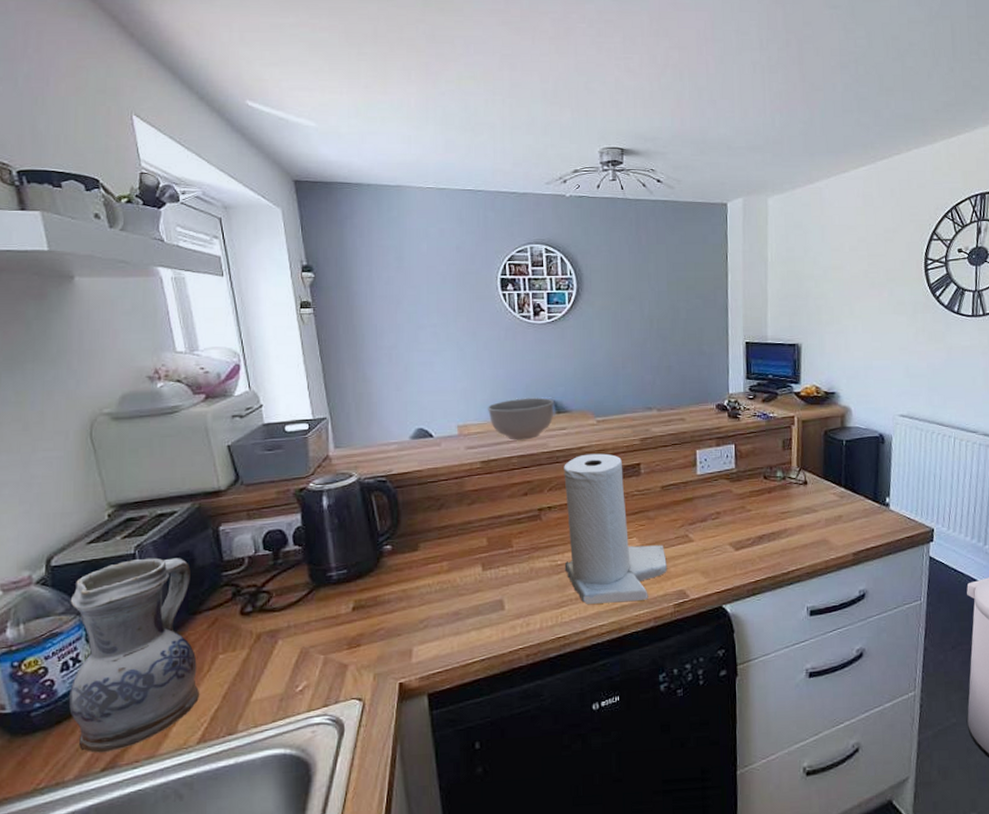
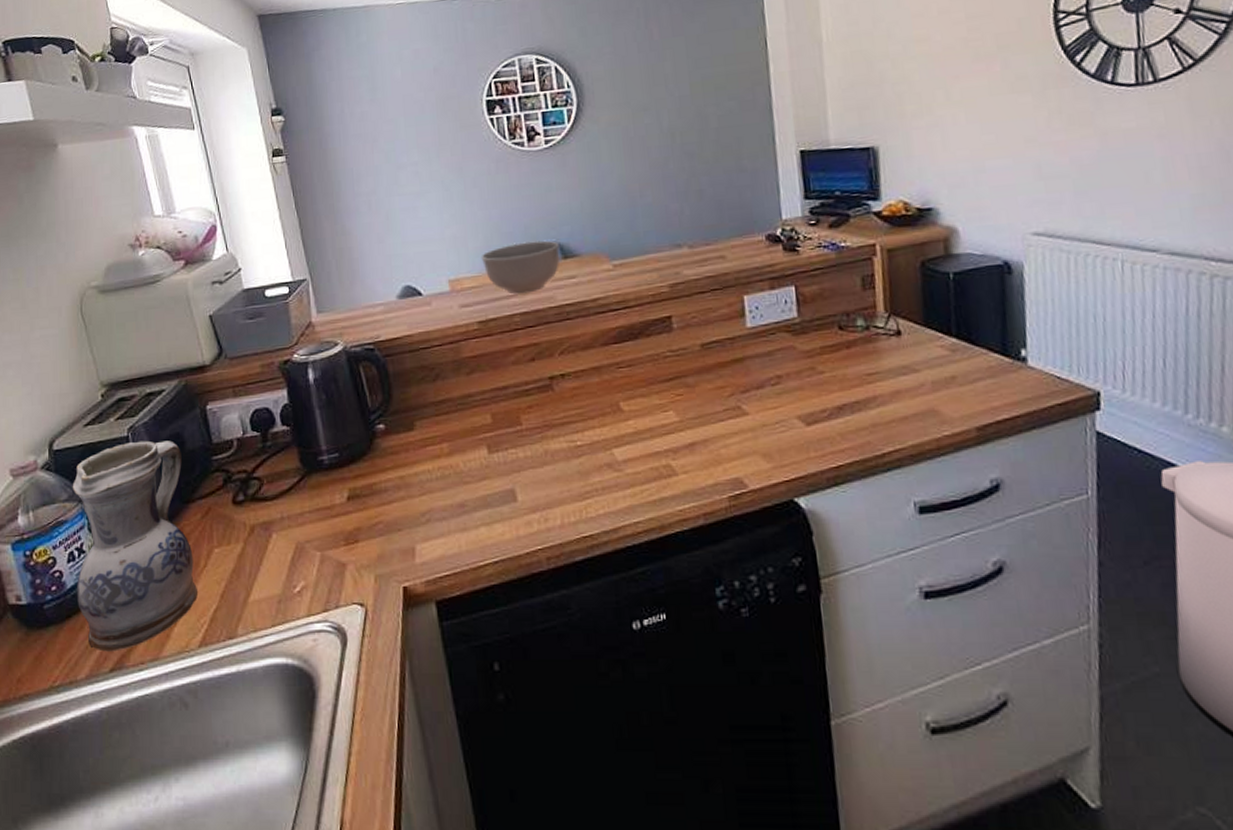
paper towel: present [564,453,667,604] -> none [576,305,716,495]

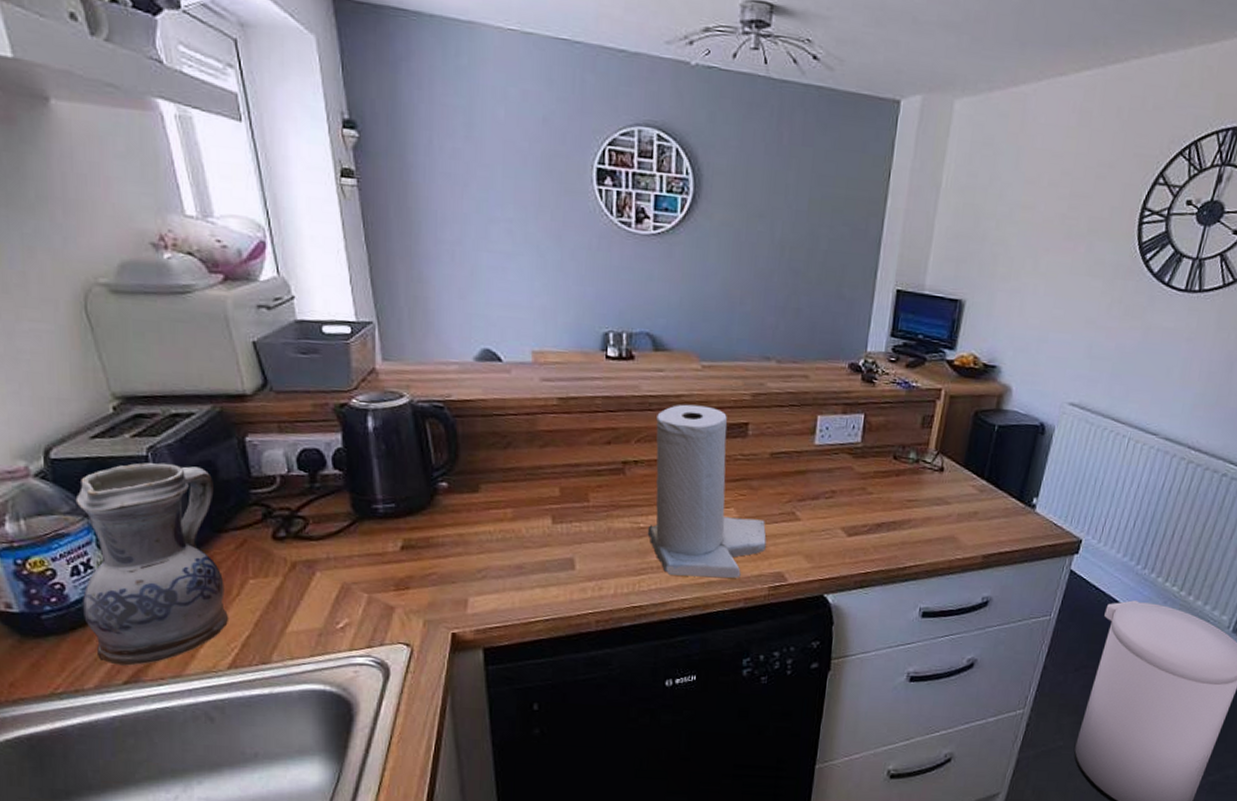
bowl: present [481,240,560,295] -> none [569,326,652,379]
paper towel: none [576,305,716,495] -> present [647,404,766,578]

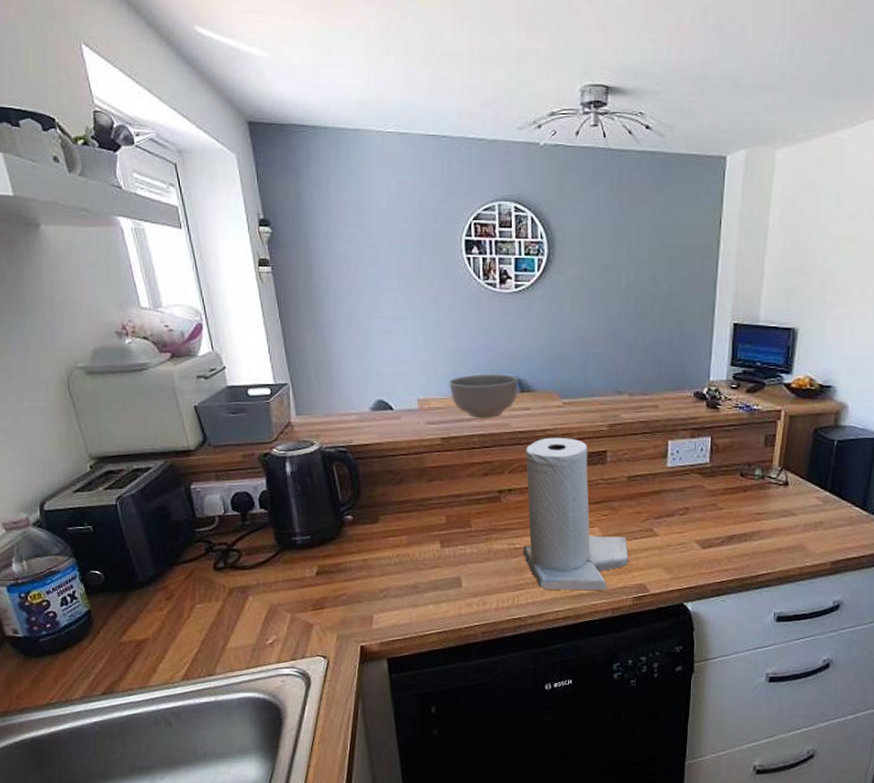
ceramic jug: present [75,462,229,666] -> none [63,510,182,679]
bowl: none [569,326,652,379] -> present [448,374,518,419]

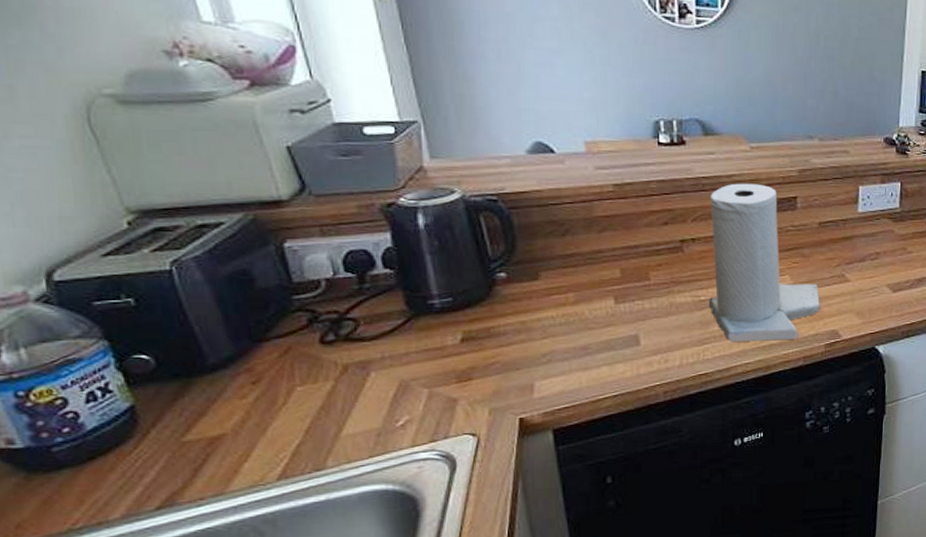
bowl: present [448,374,518,419] -> none [621,115,701,163]

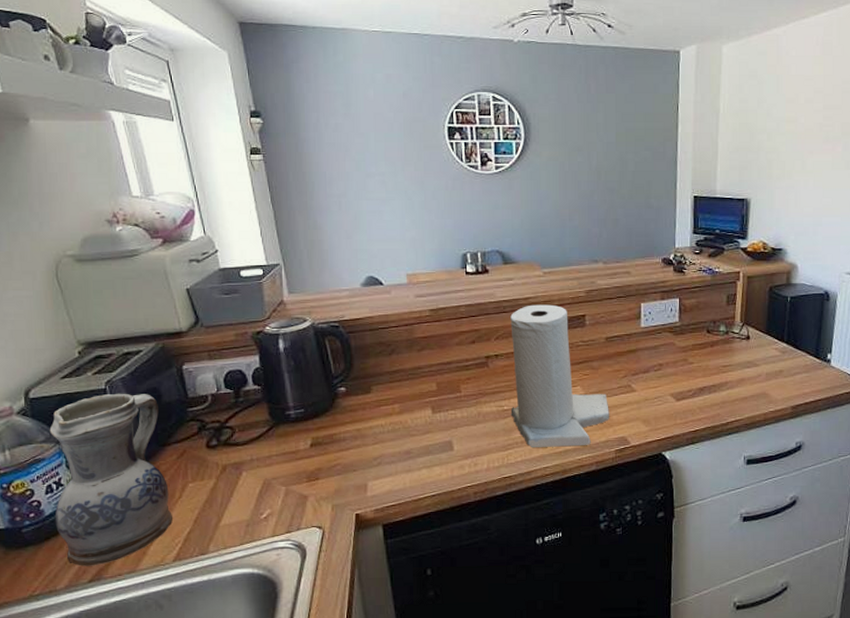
ceramic jug: none [87,276,276,491] -> present [49,393,174,566]

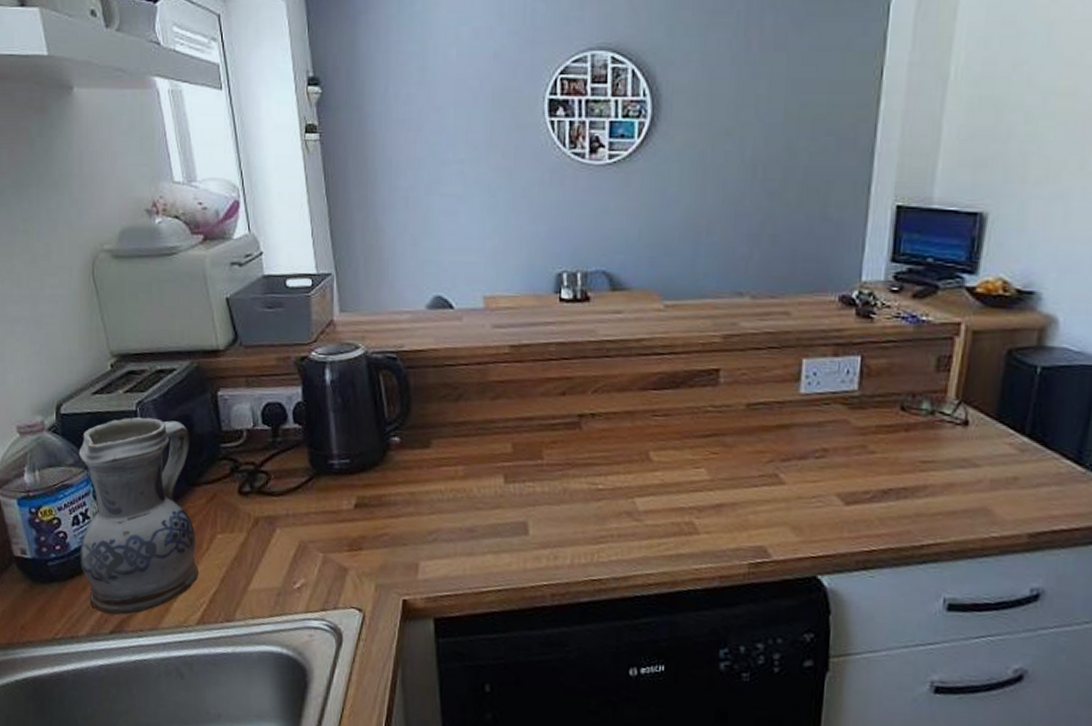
paper towel: present [510,304,609,447] -> none [606,349,744,552]

